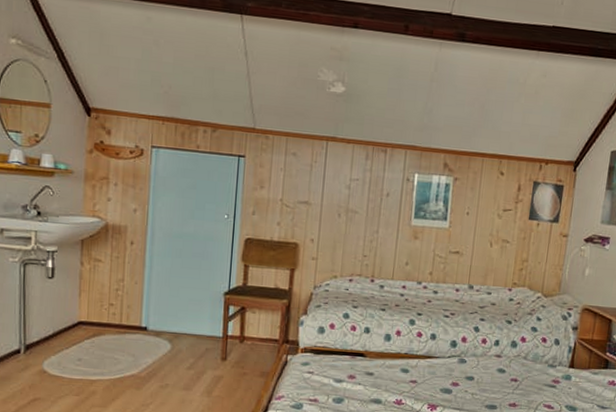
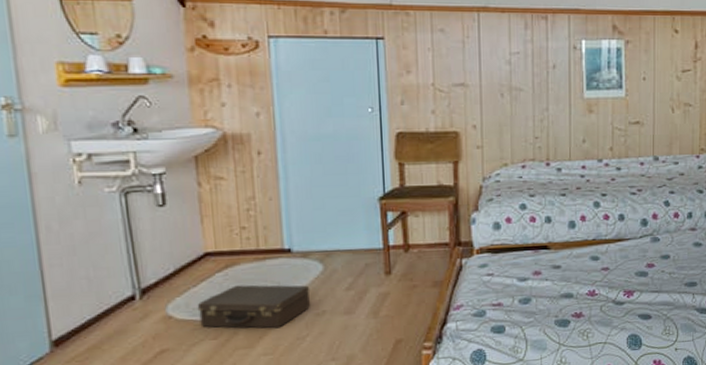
suitcase: none [66,352,158,394] -> present [197,284,311,329]

